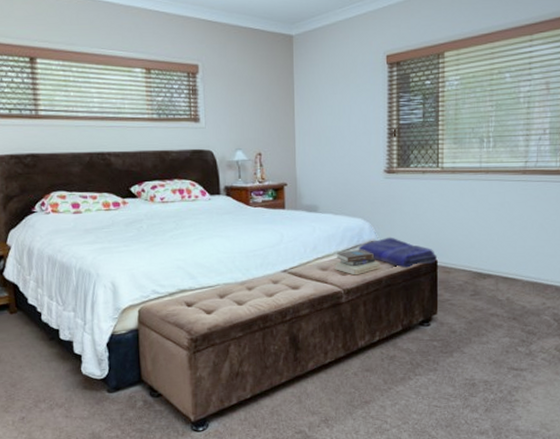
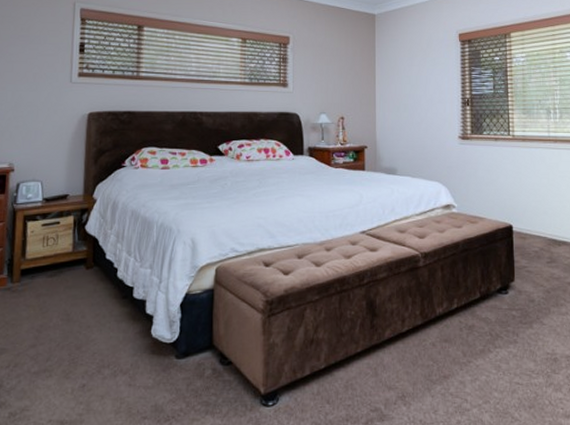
books: present [335,250,381,276] -> none [412,213,458,239]
towel: present [359,237,438,269] -> none [436,201,513,234]

